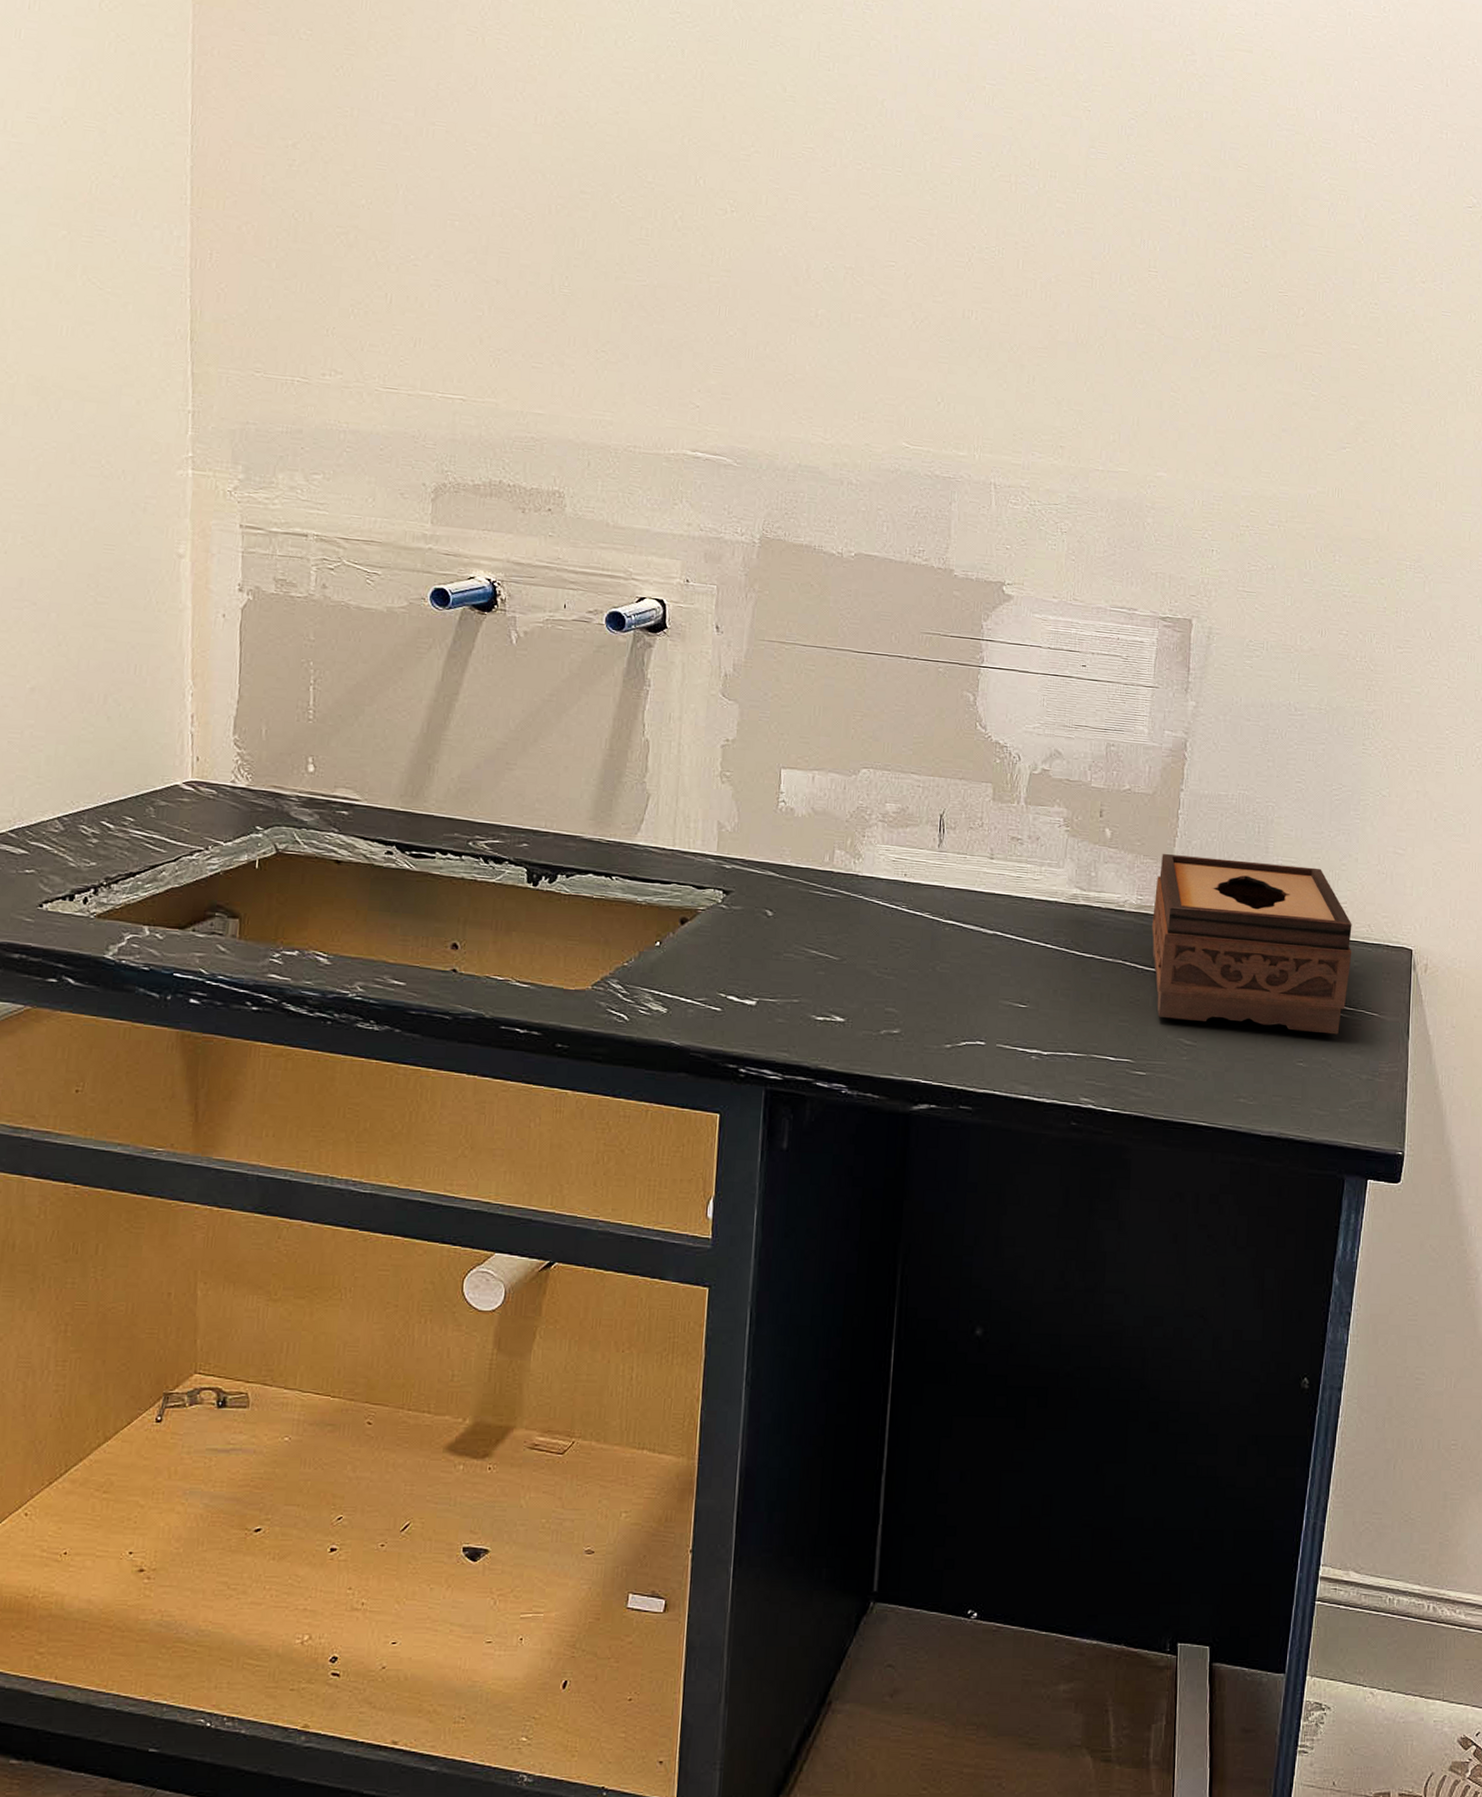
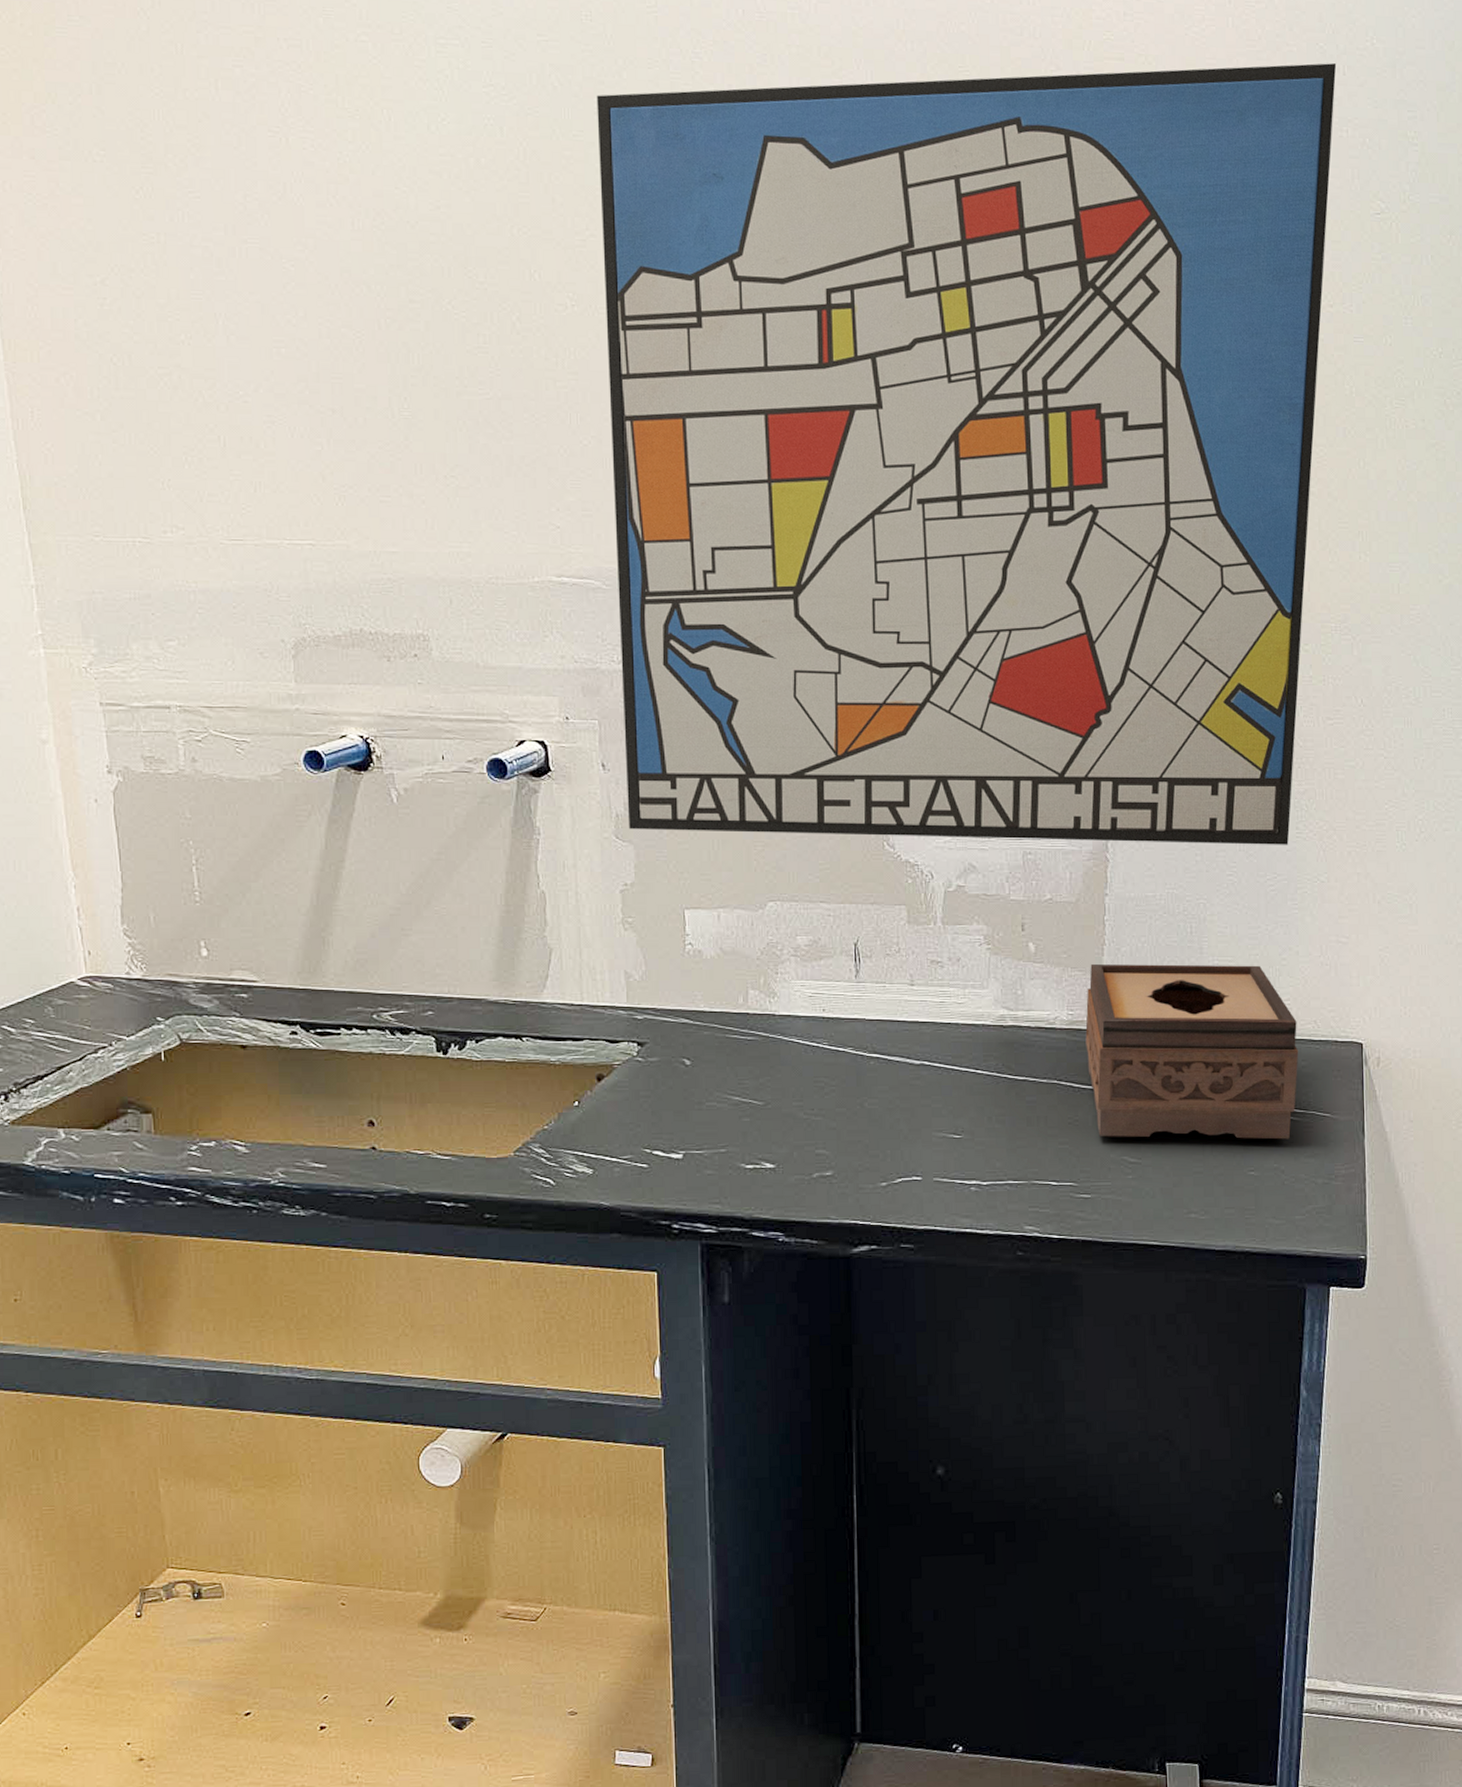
wall art: none [735,31,1441,759] -> present [596,63,1337,845]

